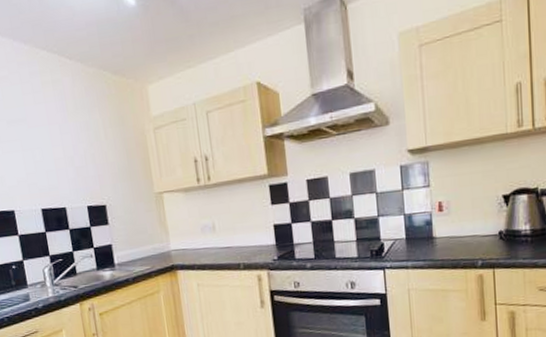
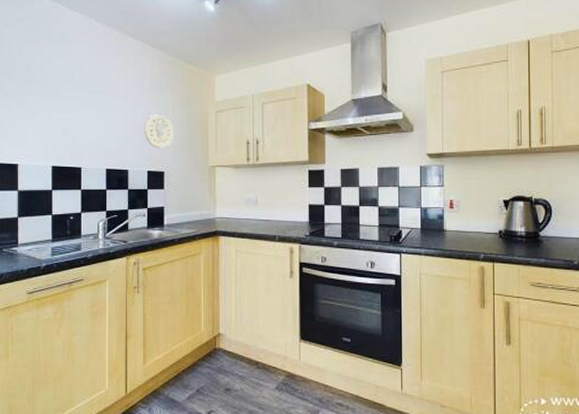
decorative plate: none [75,139,111,179] -> present [144,114,174,148]

